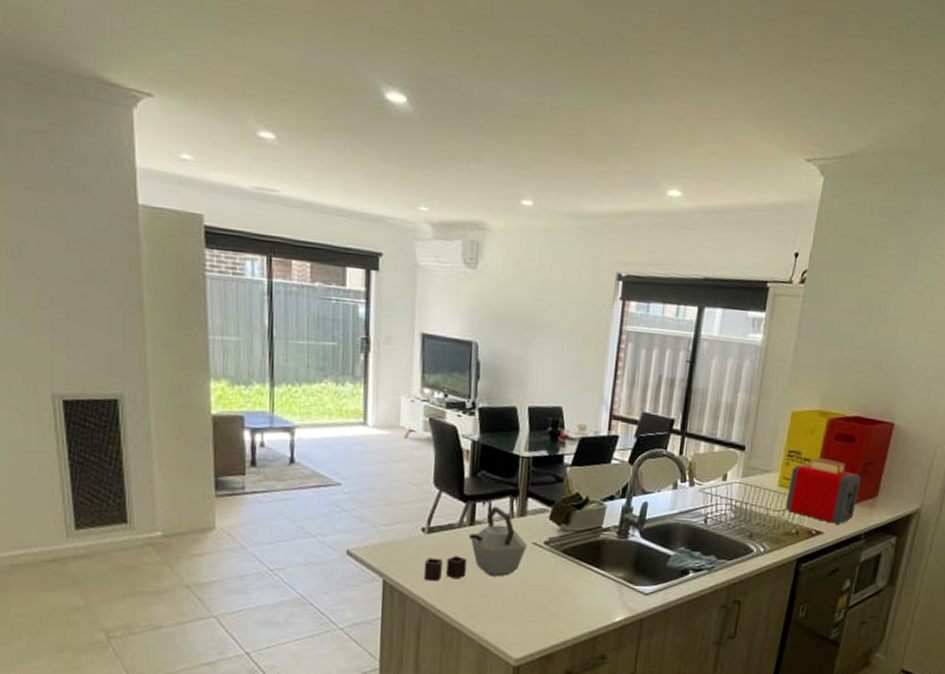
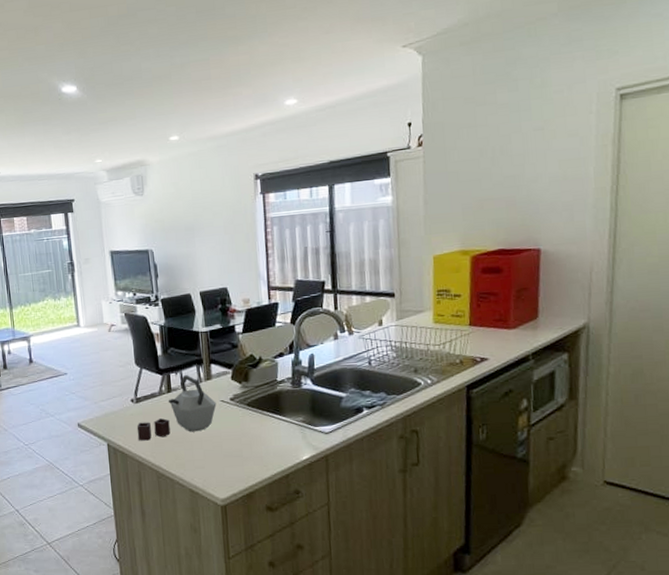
toaster: present [786,458,861,524] -> none [444,291,517,349]

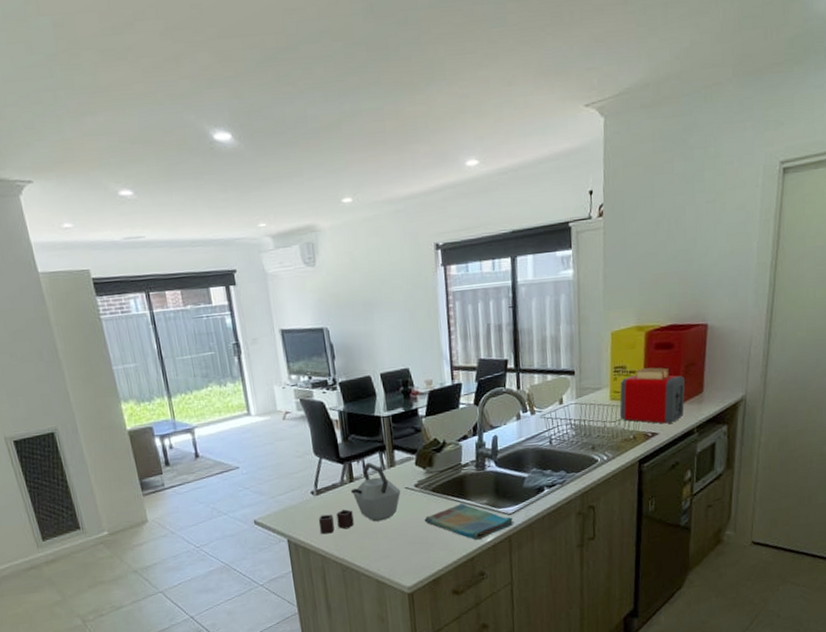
dish towel: none [239,419,331,457] -> present [424,503,514,540]
toaster: none [444,291,517,349] -> present [620,367,685,424]

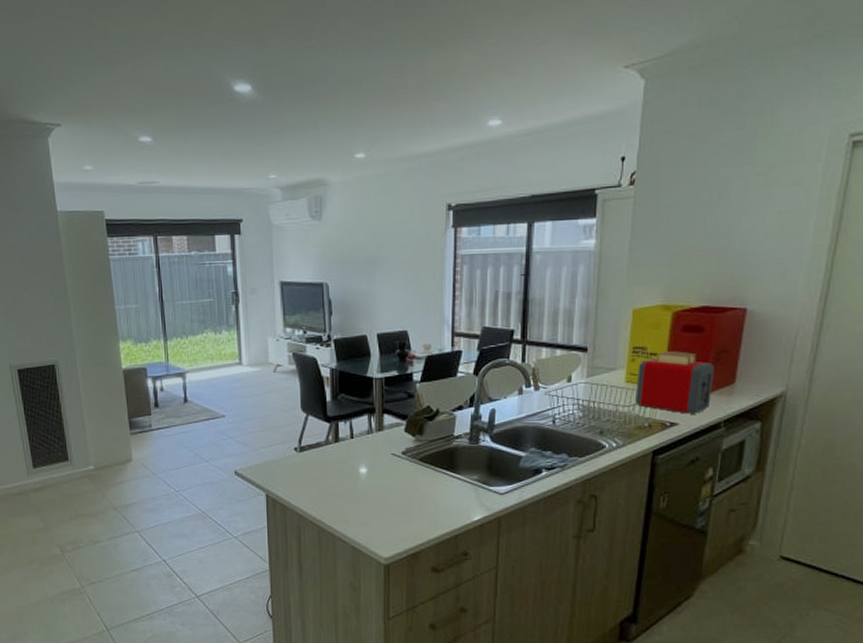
kettle: present [318,463,401,535] -> none [299,424,387,493]
dish towel: present [424,503,514,540] -> none [408,476,506,517]

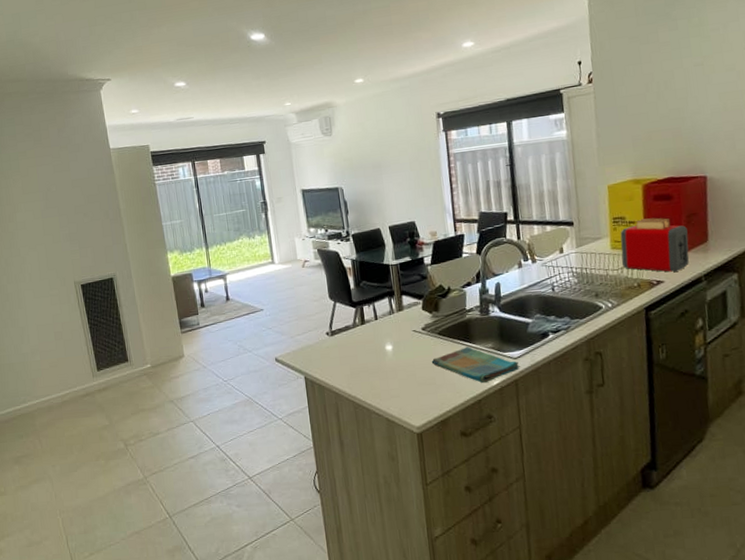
dish towel: none [408,476,506,517] -> present [431,346,520,383]

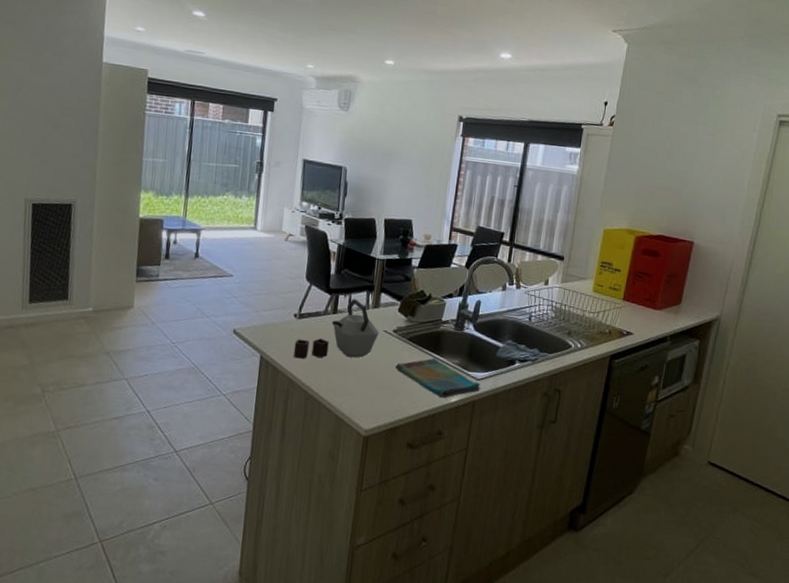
kettle: none [332,307,409,373] -> present [293,299,379,359]
toaster: present [620,218,689,272] -> none [600,269,665,327]

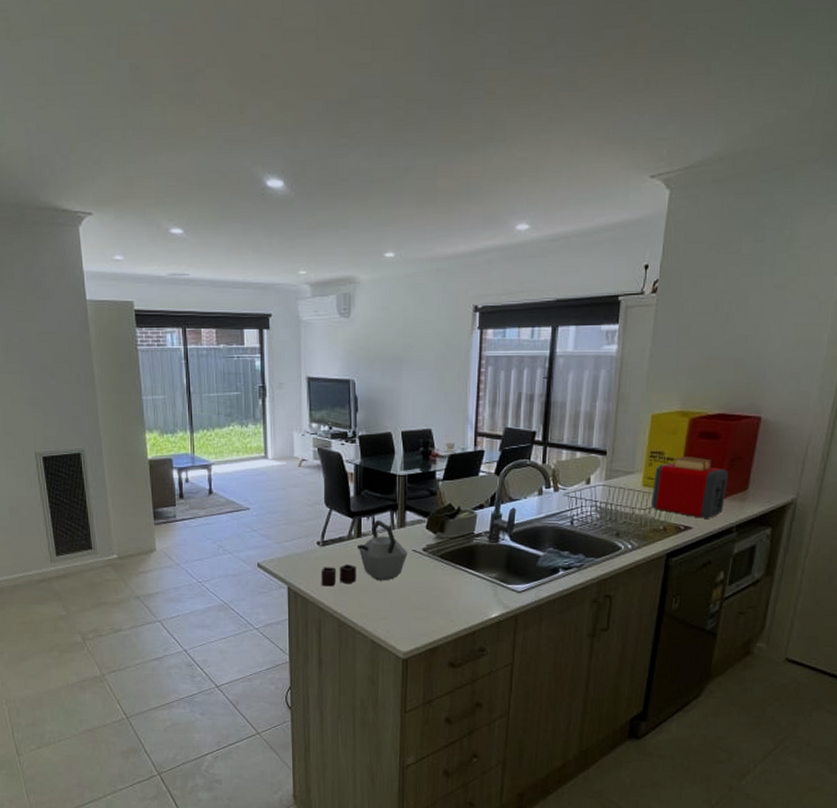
dish towel: present [395,358,481,398] -> none [428,573,523,614]
toaster: none [600,269,665,327] -> present [651,457,728,518]

